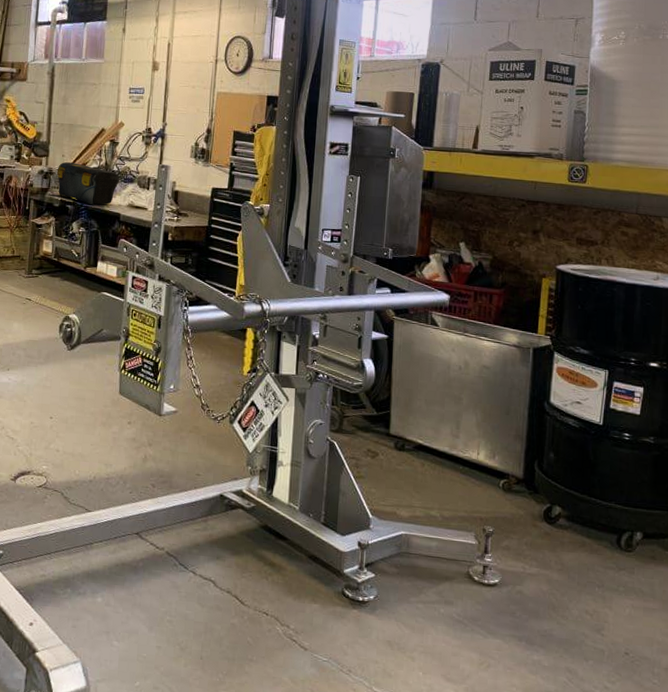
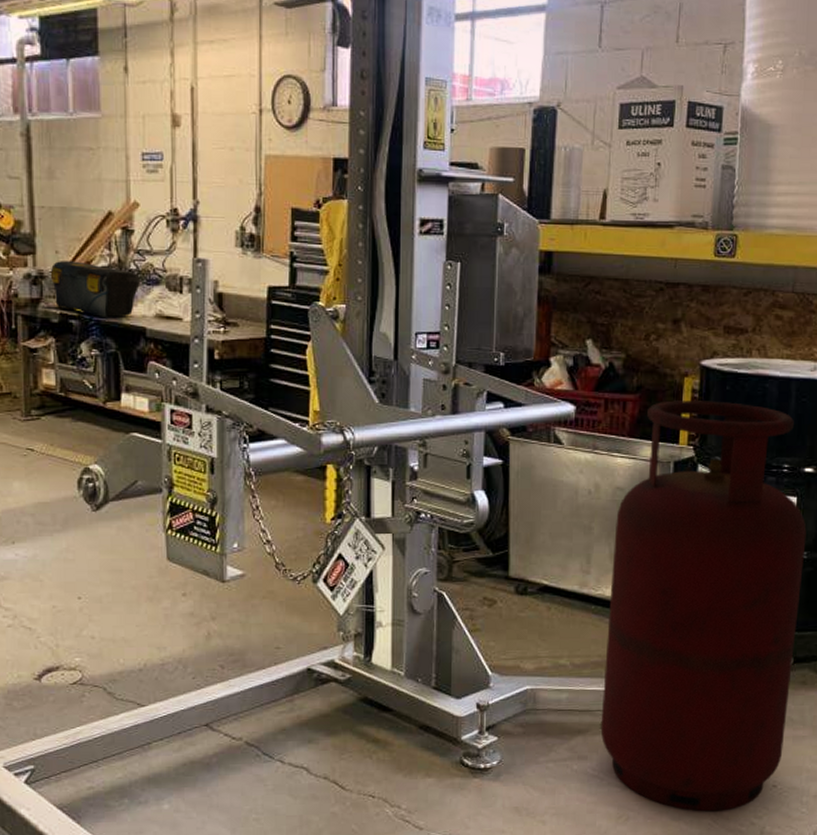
gas cylinder: none [465,296,653,671] -> present [600,400,807,812]

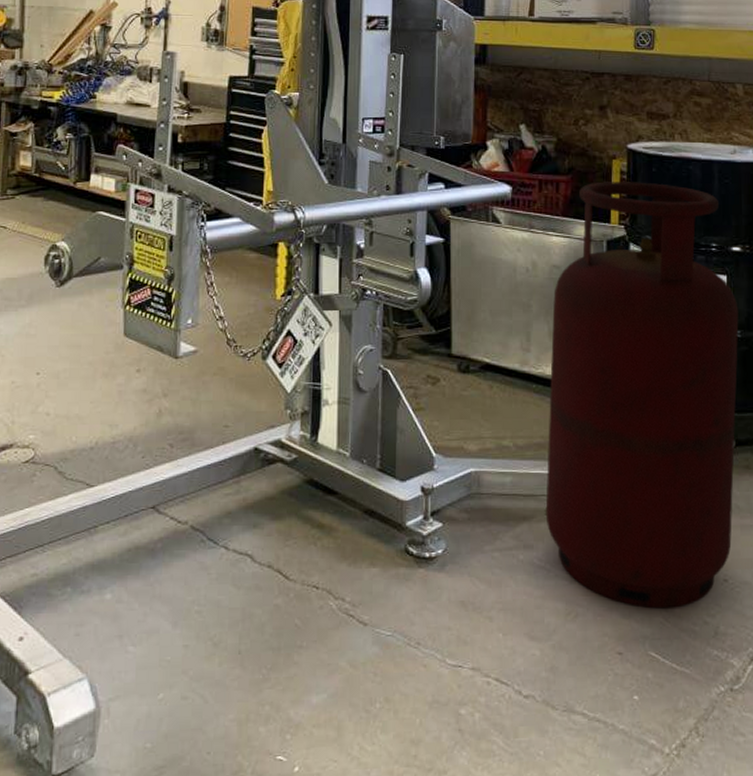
toolbox: present [50,261,140,319] -> none [34,54,114,105]

